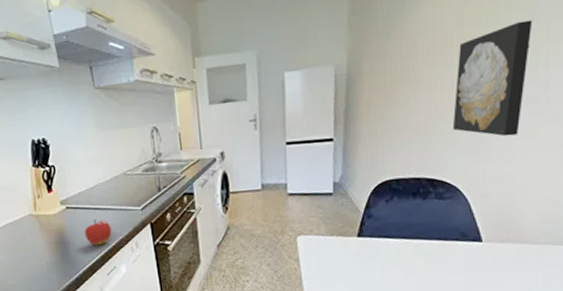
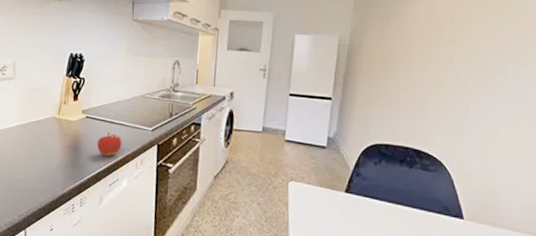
wall art: present [452,20,533,137] -> none [439,26,514,124]

